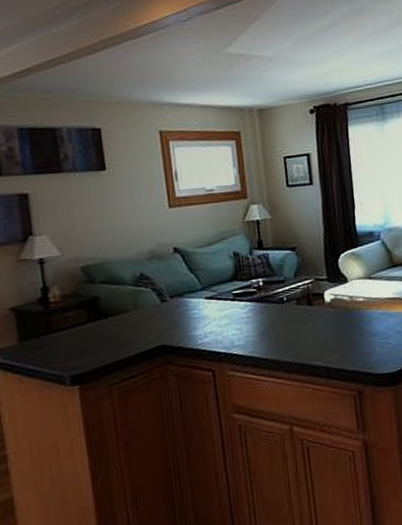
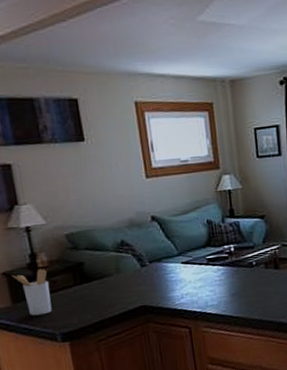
utensil holder: none [20,303,62,356] -> present [11,268,52,316]

